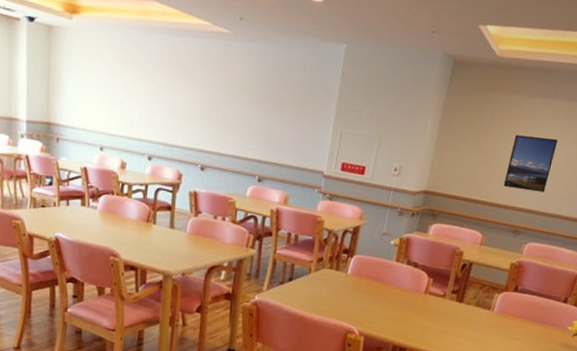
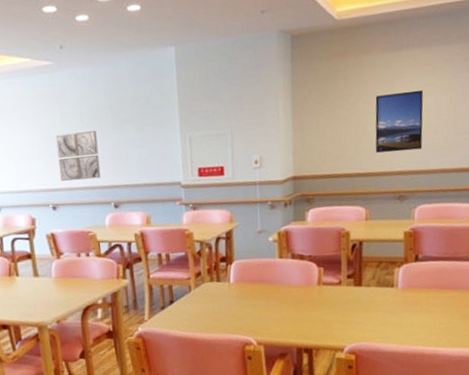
wall art: none [214,100,257,151] -> present [55,131,101,181]

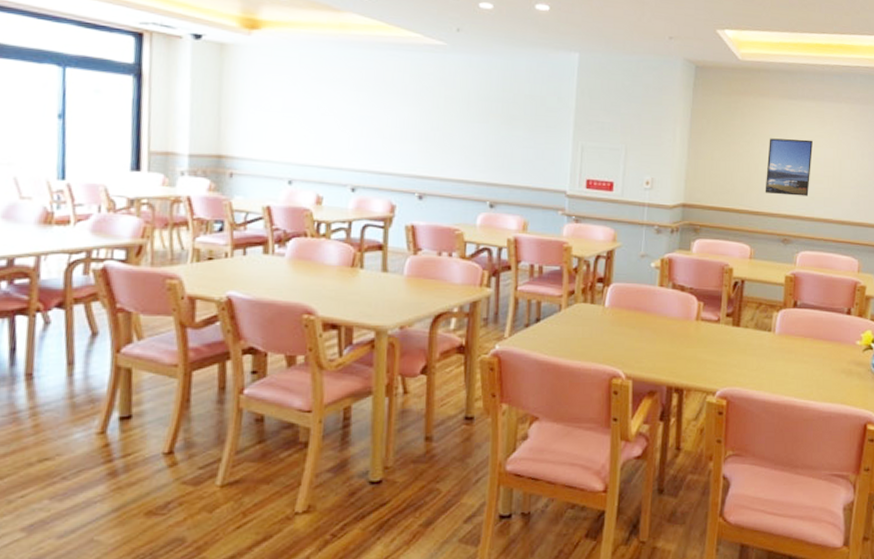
wall art: present [55,131,101,181] -> none [433,119,482,173]

